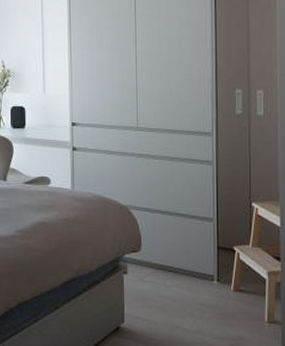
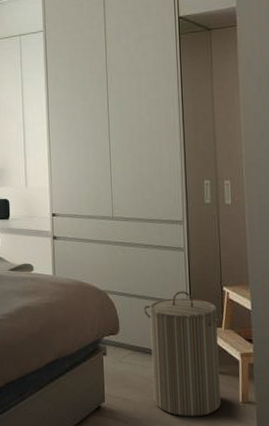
laundry hamper: none [168,207,251,337] -> present [144,291,224,417]

